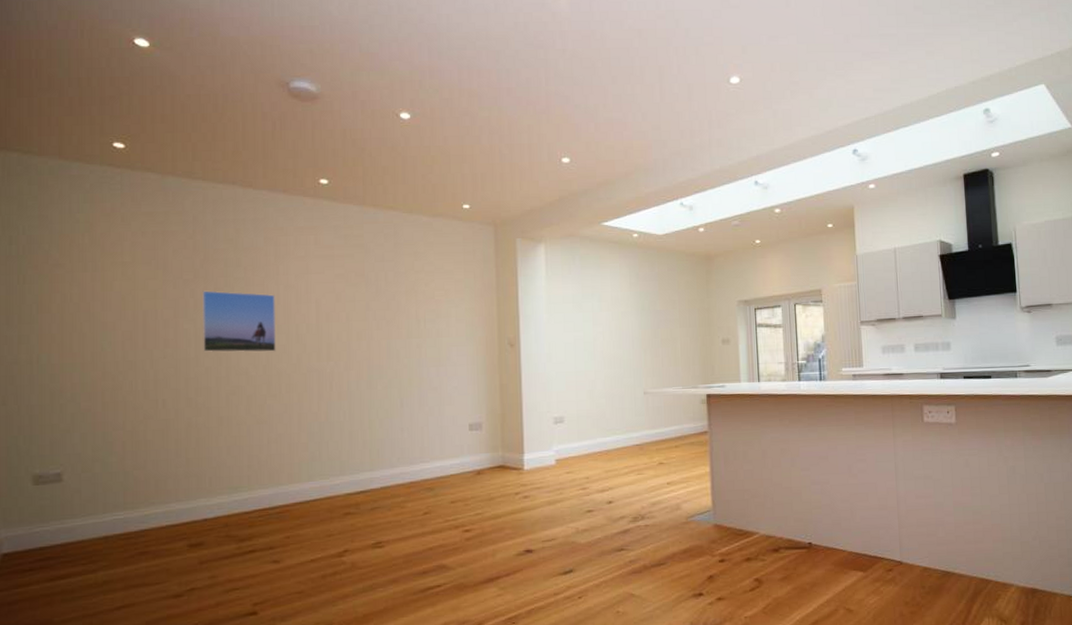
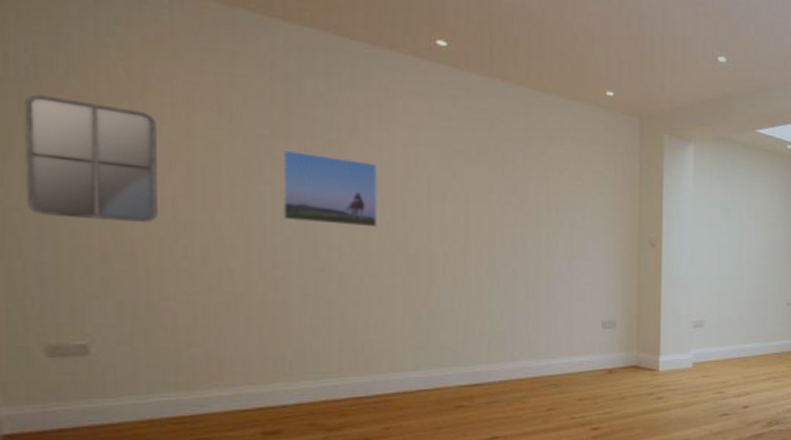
home mirror: none [21,267,112,366] -> present [23,94,158,223]

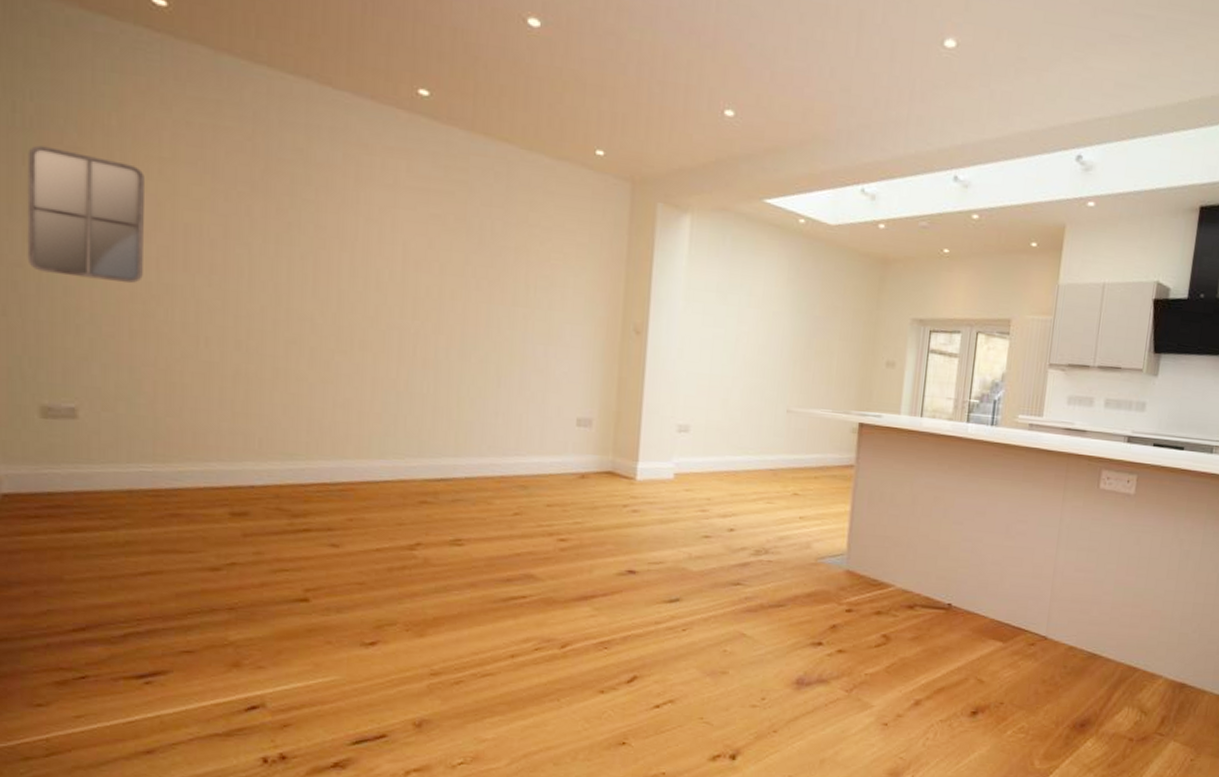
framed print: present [282,149,377,228] -> none [259,209,352,299]

